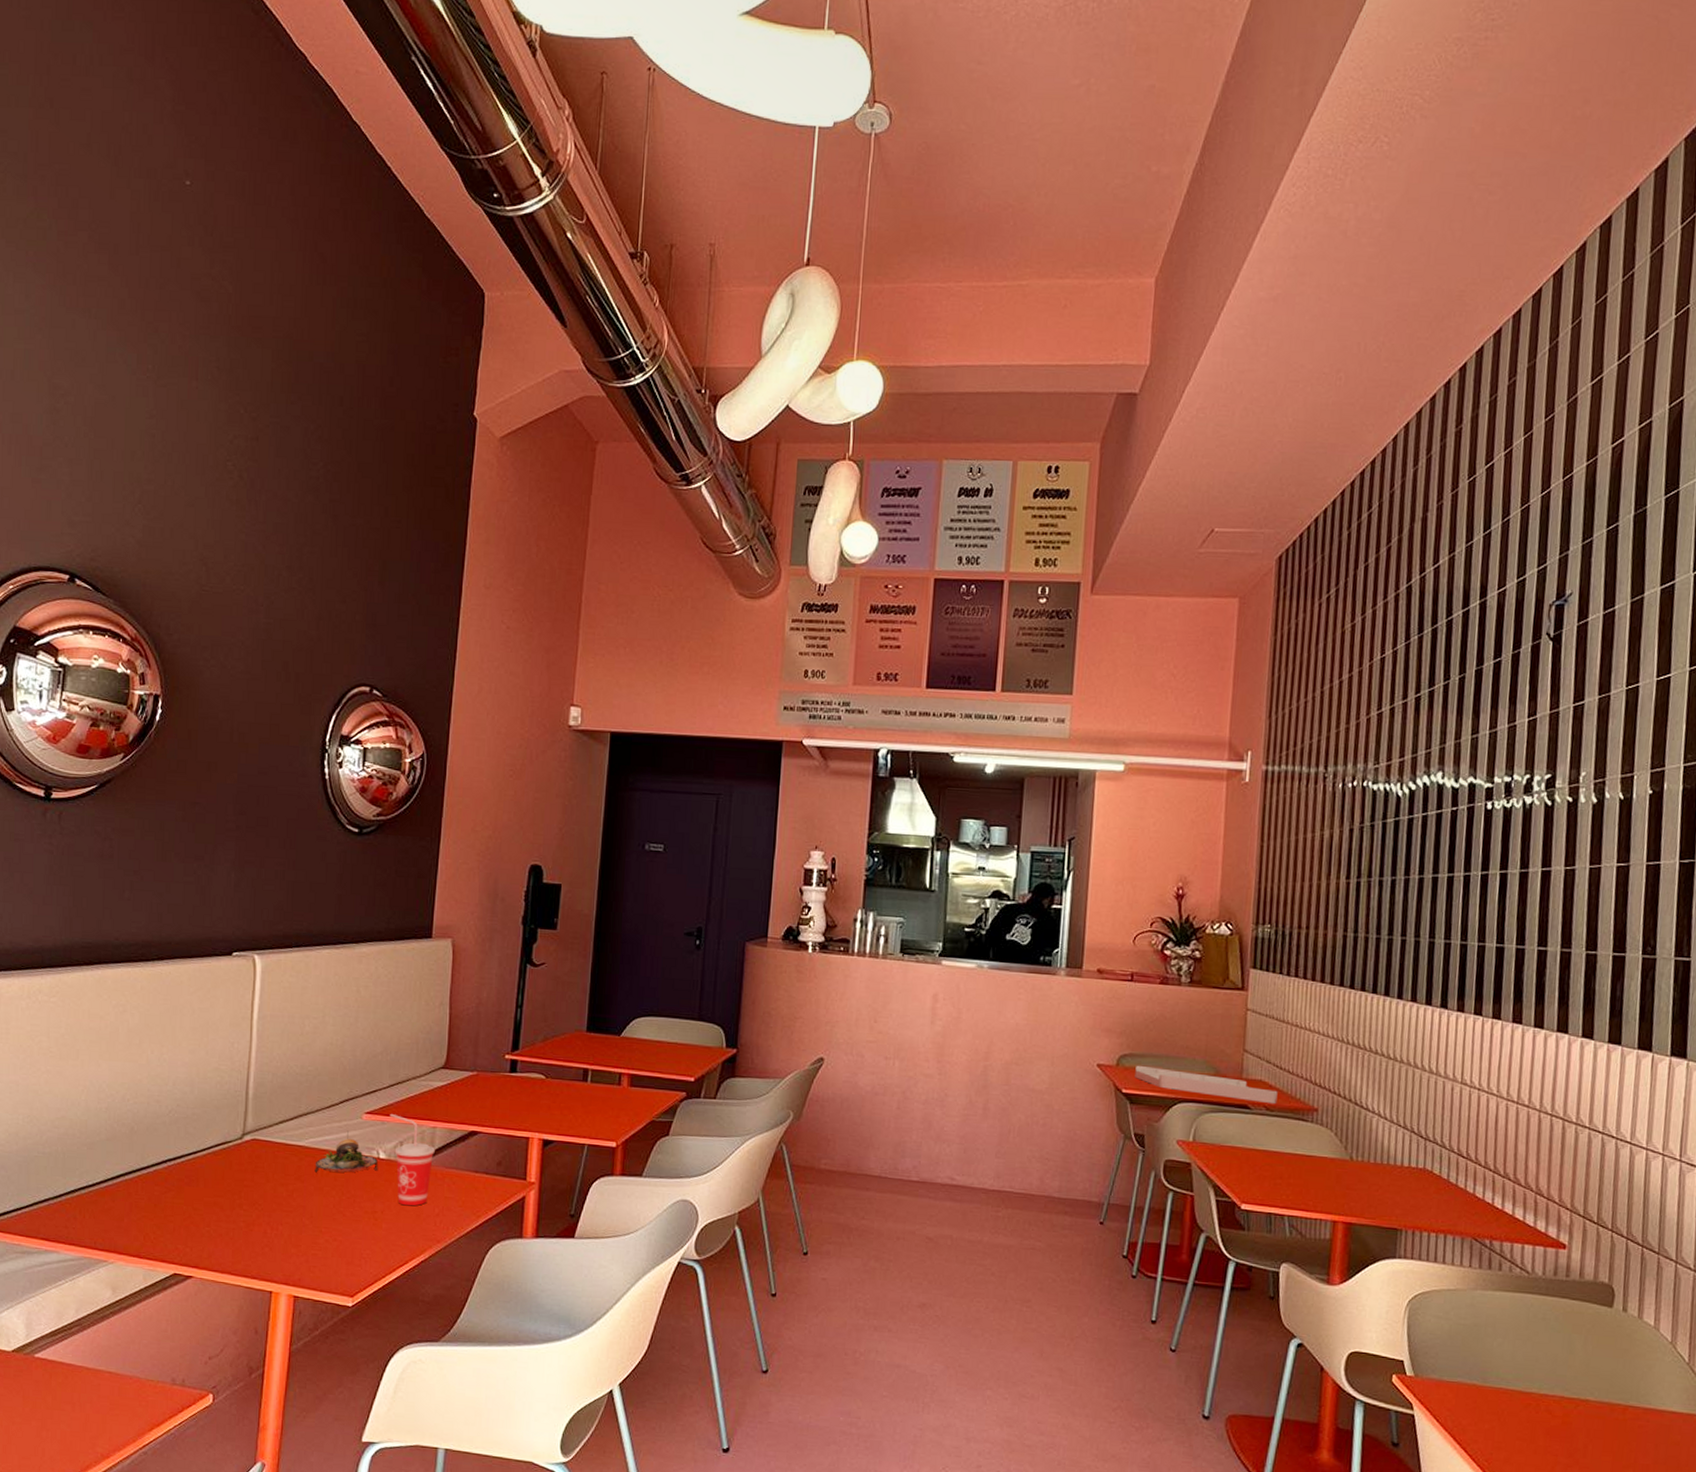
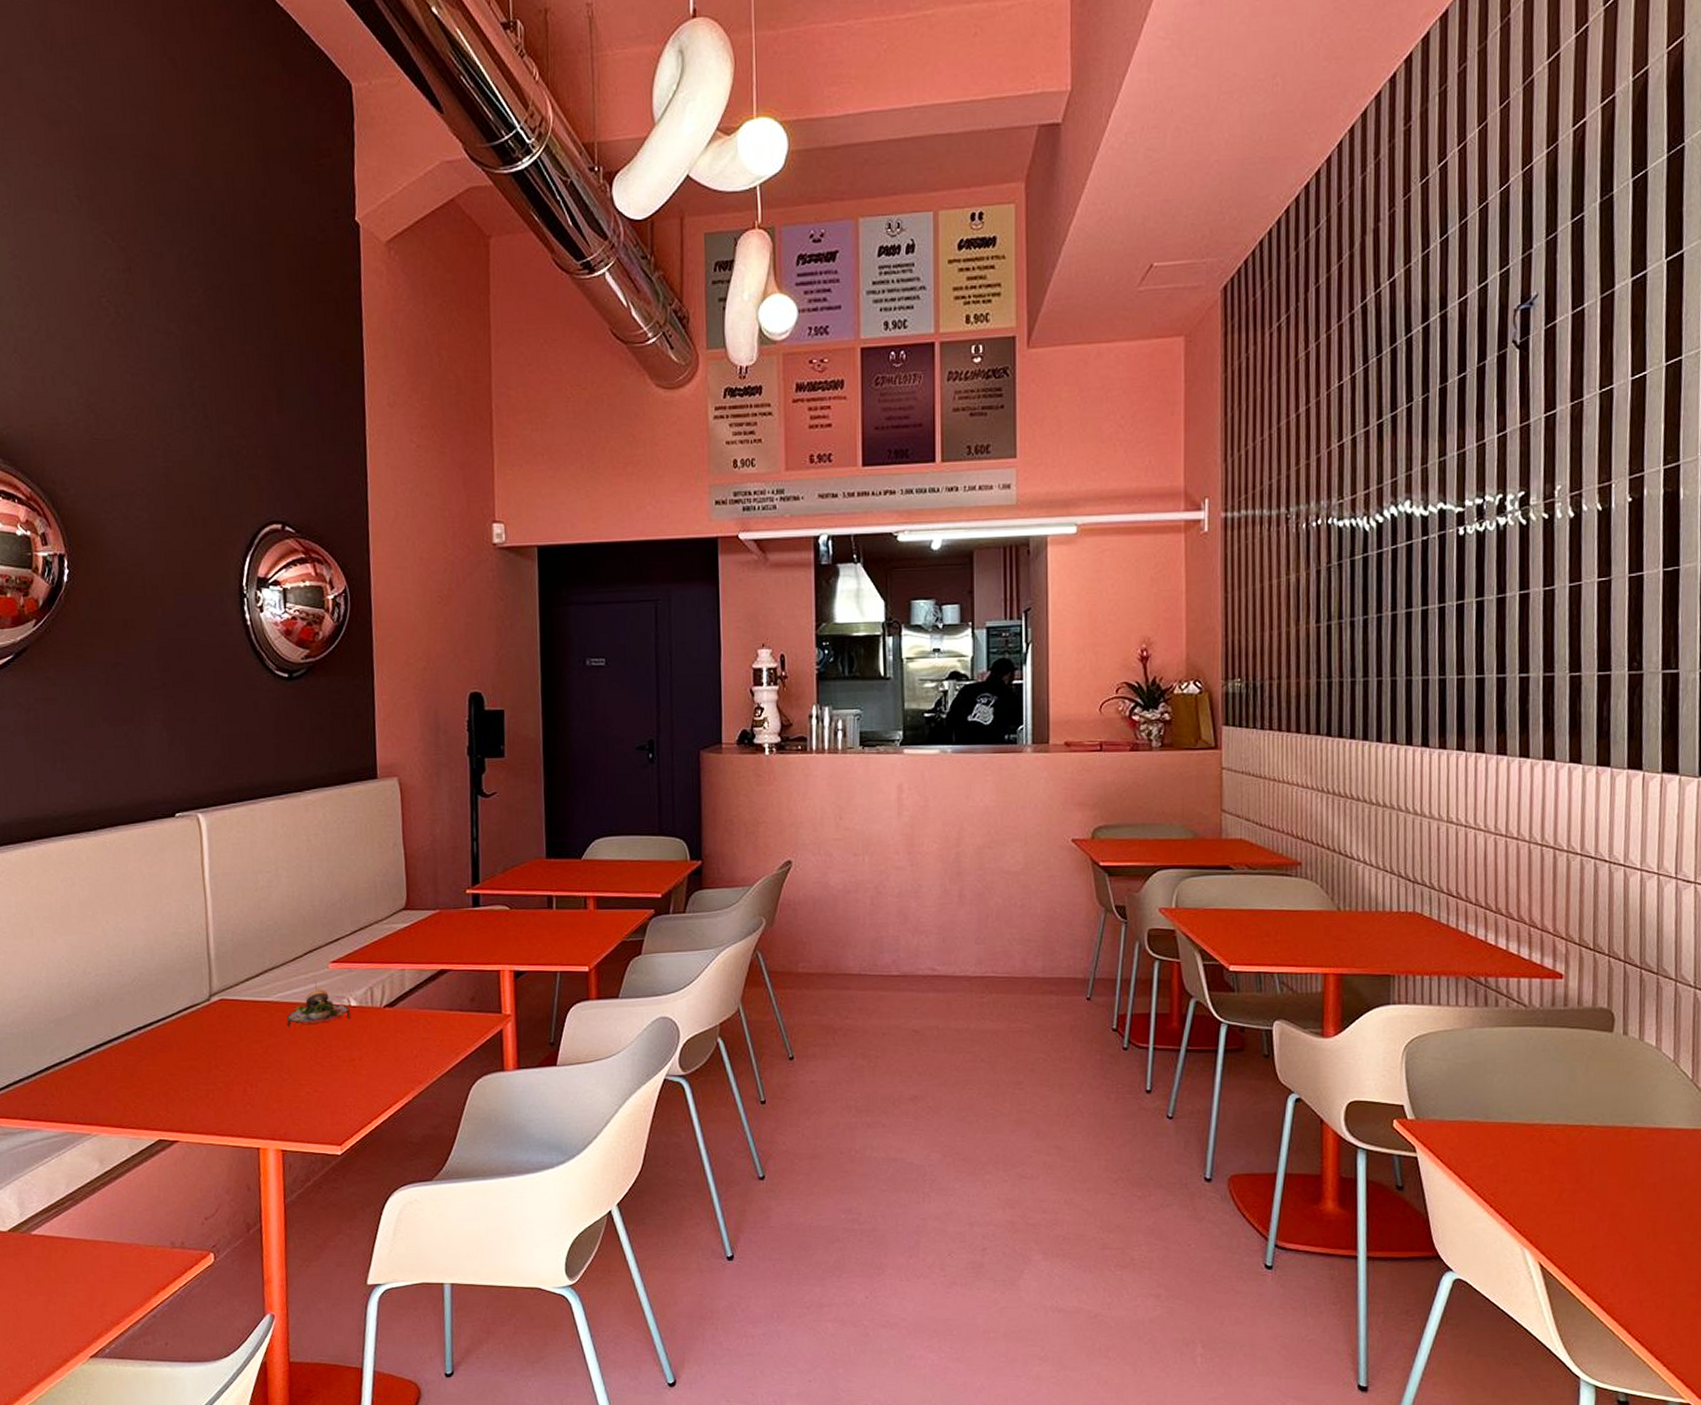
beverage cup: present [390,1113,435,1206] -> none [356,960,406,1051]
tray: present [1135,1065,1278,1105] -> none [1111,836,1259,863]

